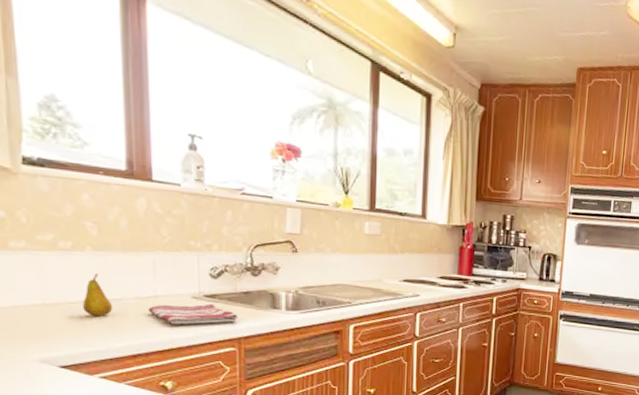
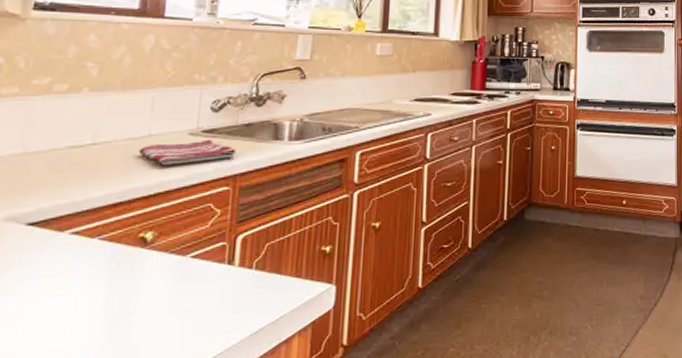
fruit: present [83,273,113,317] -> none [67,116,101,163]

